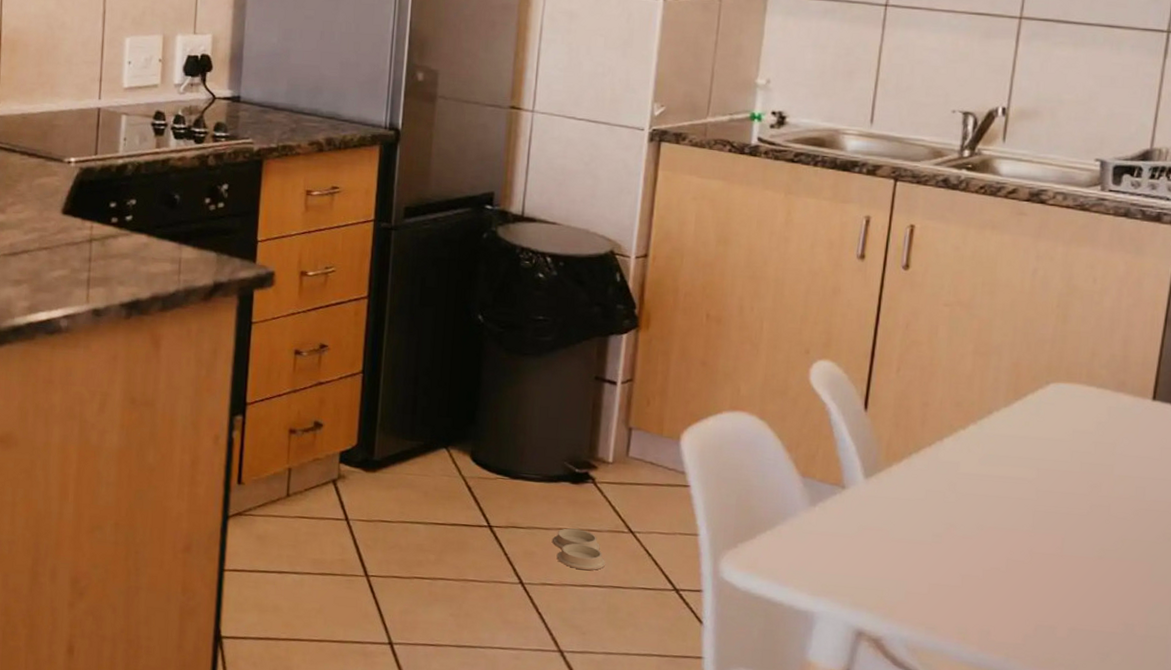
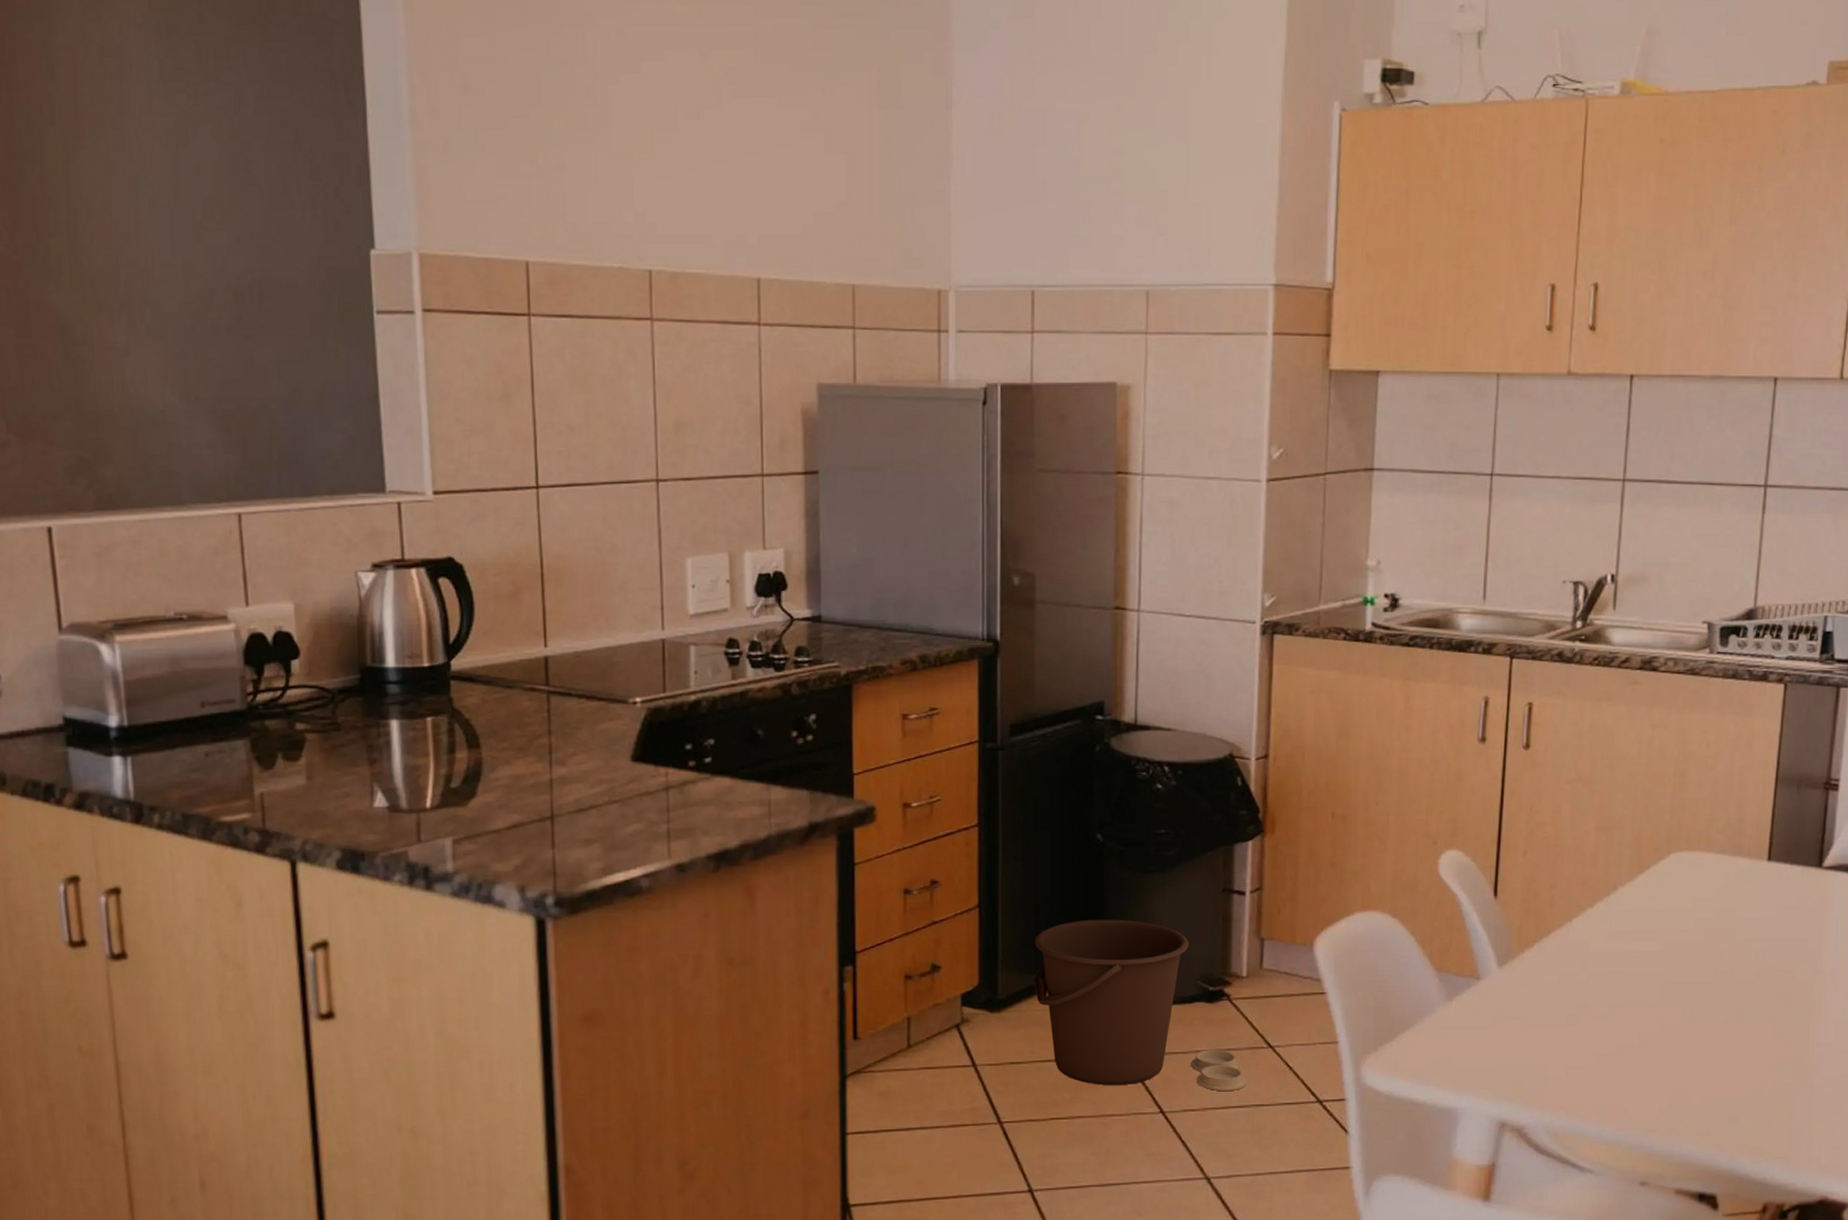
bucket: none [408,394,559,554] -> present [1033,919,1189,1086]

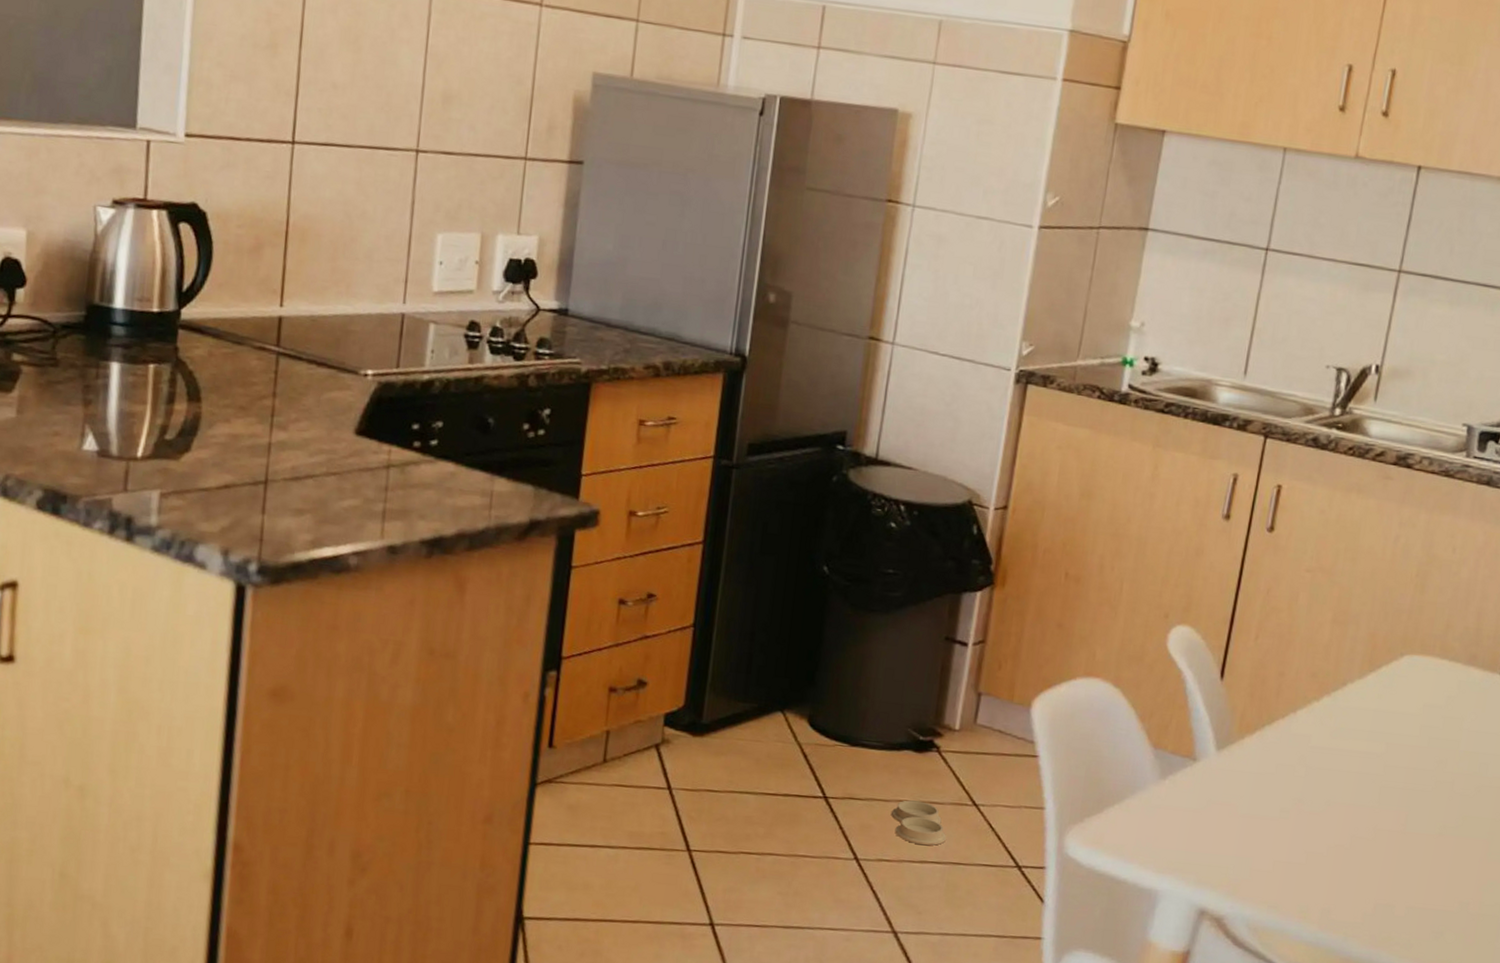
bucket: present [1033,919,1189,1086] -> none [740,652,904,827]

